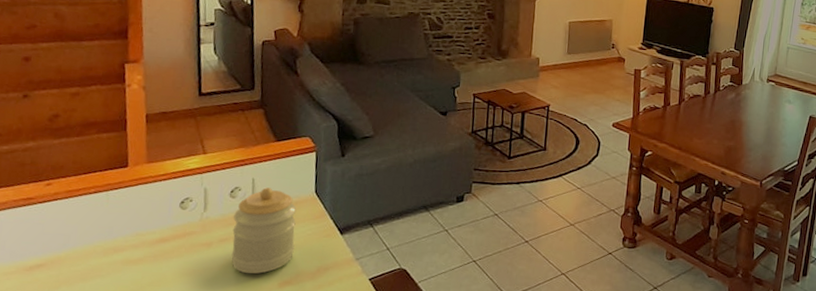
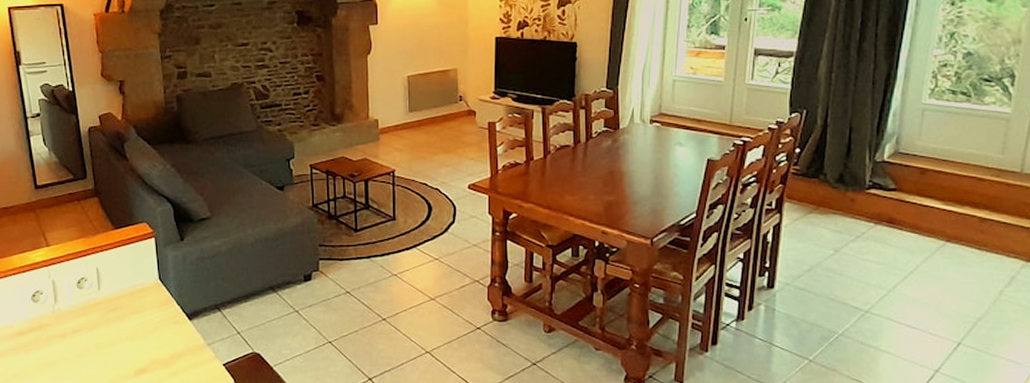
jar: present [231,187,297,274] -> none [83,276,146,363]

